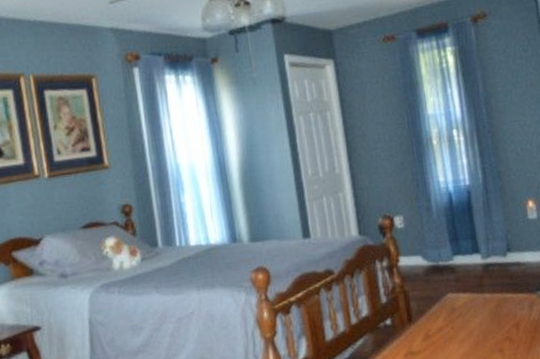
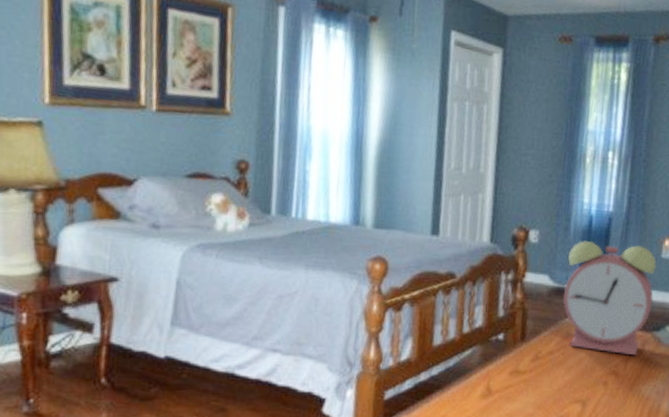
alarm clock: none [436,211,531,321] -> present [562,240,656,356]

